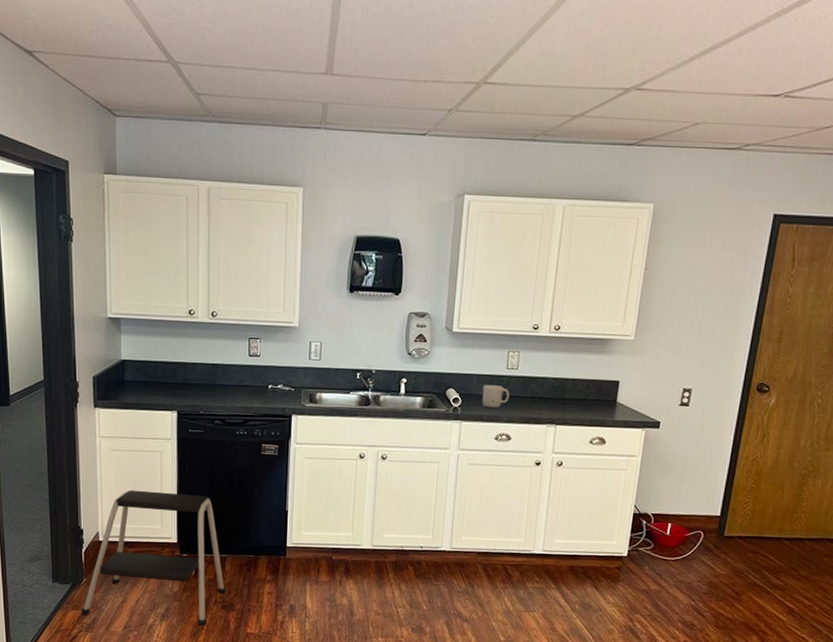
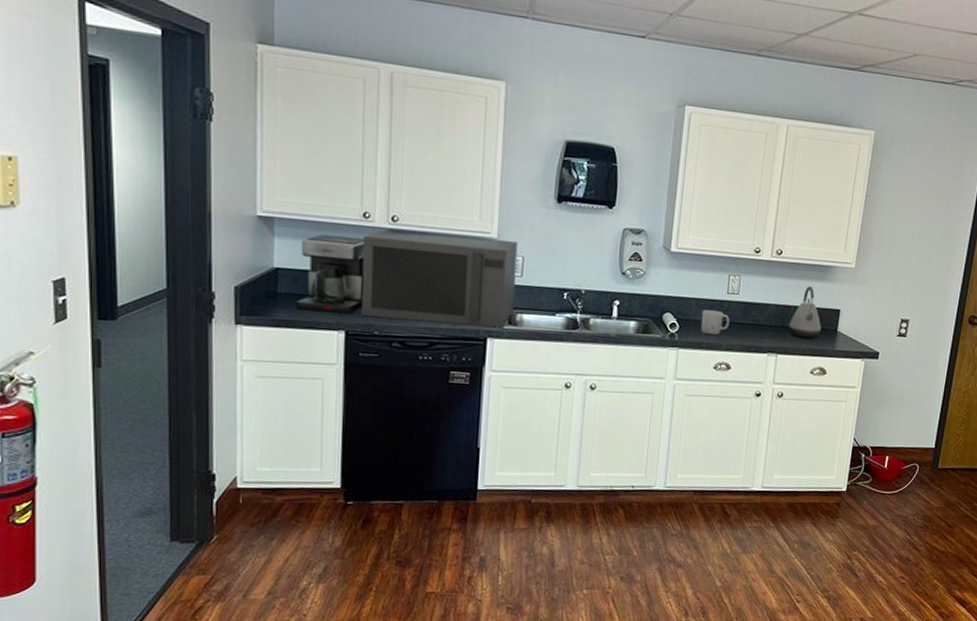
step stool: present [81,490,226,626] -> none [209,425,402,587]
coffee maker: none [138,330,191,397] -> present [295,234,365,314]
microwave: none [189,322,316,406] -> present [361,228,518,328]
kettle: none [567,359,600,410] -> present [788,286,821,339]

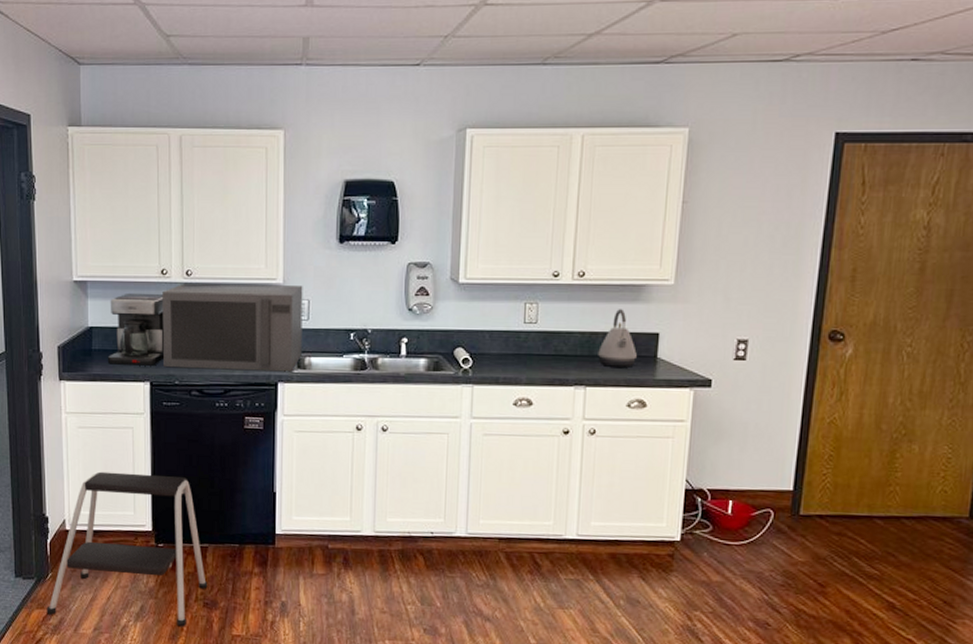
step stool: none [209,425,402,587] -> present [46,471,208,627]
mug: present [700,310,730,335] -> none [496,342,529,368]

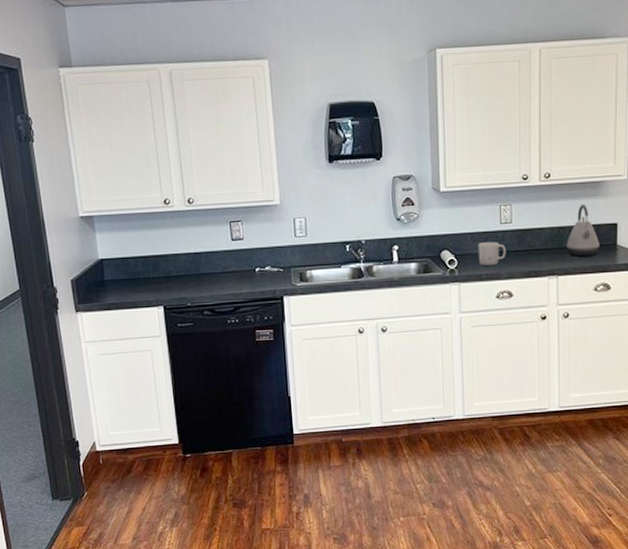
step stool: present [46,471,208,627] -> none [85,391,236,531]
coffee maker: present [107,292,165,366] -> none [117,222,175,293]
microwave: present [162,282,303,372] -> none [167,205,303,292]
mug: none [496,342,529,368] -> present [478,242,506,266]

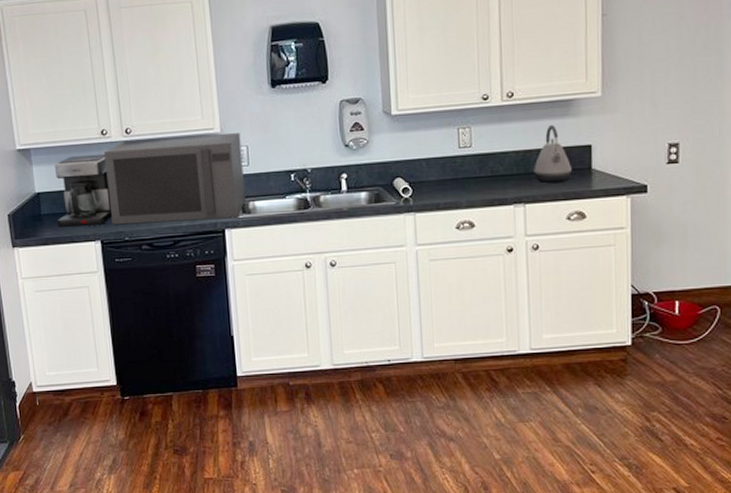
coffee maker: none [117,222,175,293] -> present [54,153,113,227]
microwave: none [167,205,303,292] -> present [104,133,246,225]
mug: present [478,242,506,266] -> none [434,168,466,194]

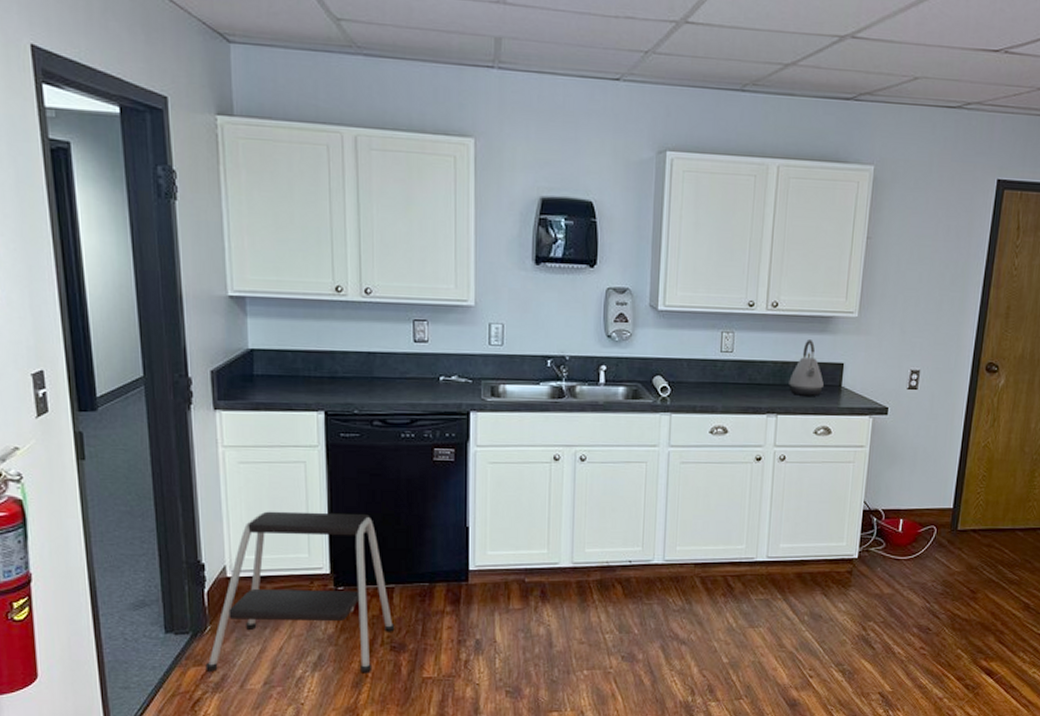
step stool: none [22,330,176,476] -> present [205,511,395,674]
coffee maker: present [54,153,113,227] -> none [272,311,342,393]
microwave: present [104,133,246,225] -> none [337,301,497,400]

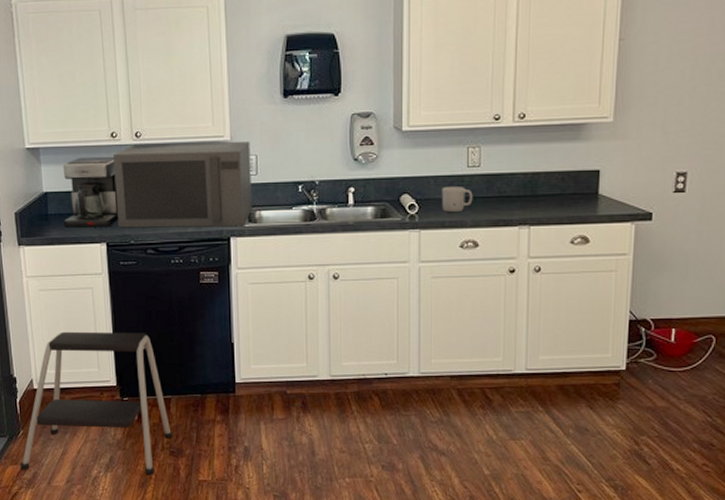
coffee maker: none [272,311,342,393] -> present [62,156,119,228]
microwave: none [337,301,497,400] -> present [113,141,252,228]
mug: none [693,371,725,397] -> present [441,187,473,212]
kettle: present [788,340,824,396] -> none [541,148,578,206]

